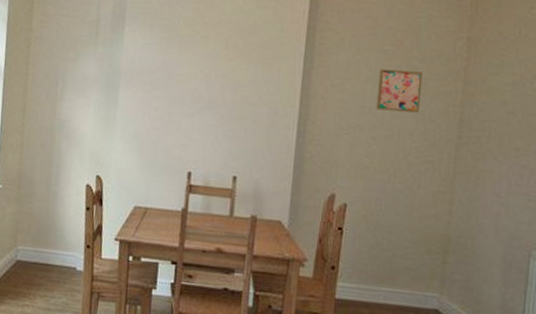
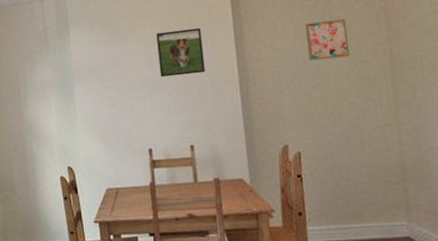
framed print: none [215,48,269,101] -> present [156,27,206,78]

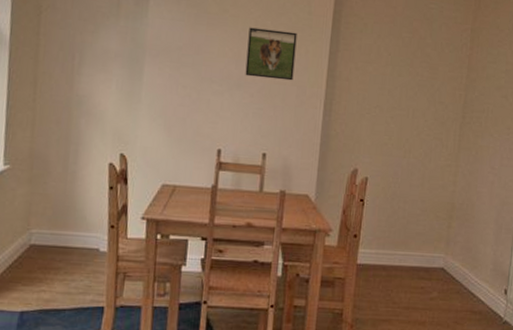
wall art: present [304,19,350,61] -> none [394,54,435,95]

